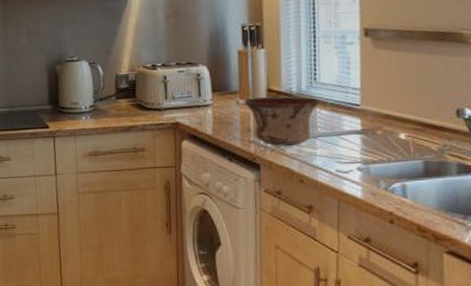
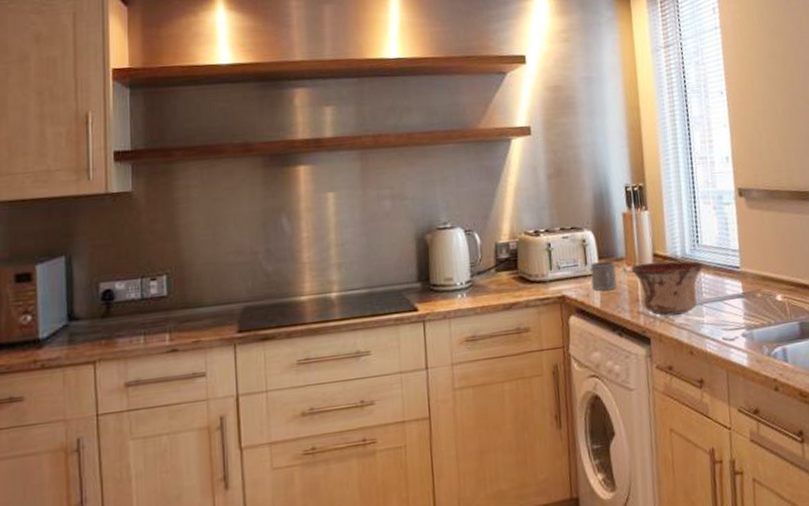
mug: none [203,94,229,121] -> present [590,261,617,292]

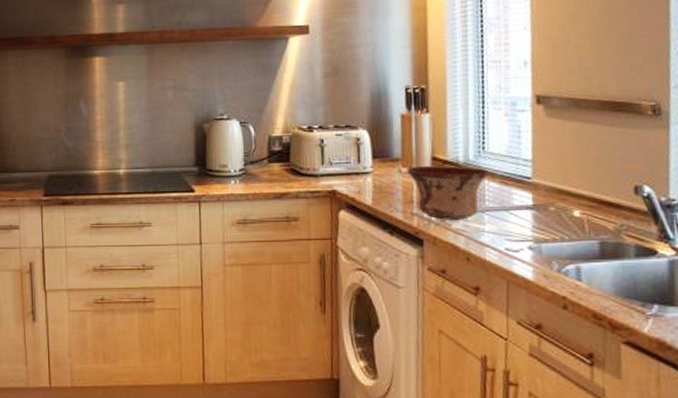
mug: present [590,261,617,292] -> none [363,161,391,190]

